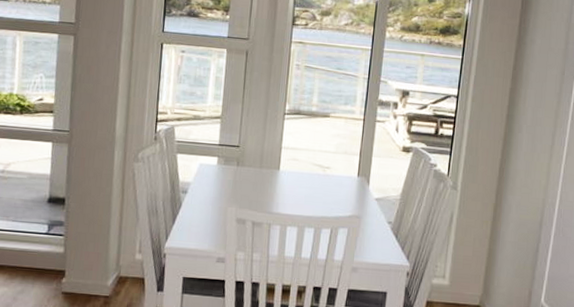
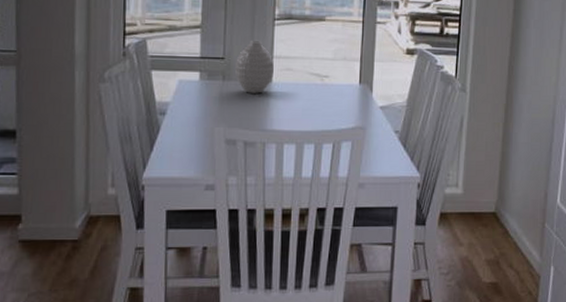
vase: none [248,131,282,180] -> present [235,40,274,94]

